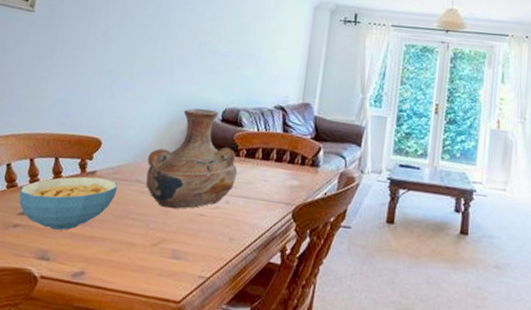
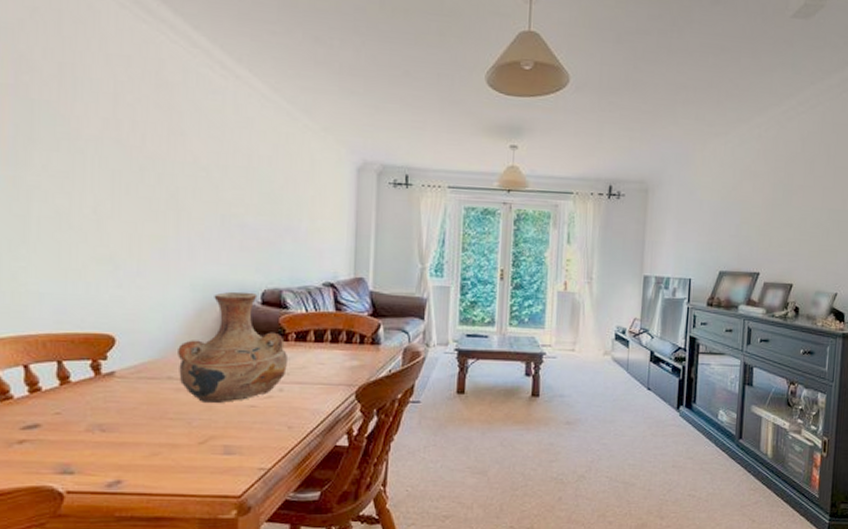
cereal bowl: present [19,176,118,231] -> none [18,379,145,441]

